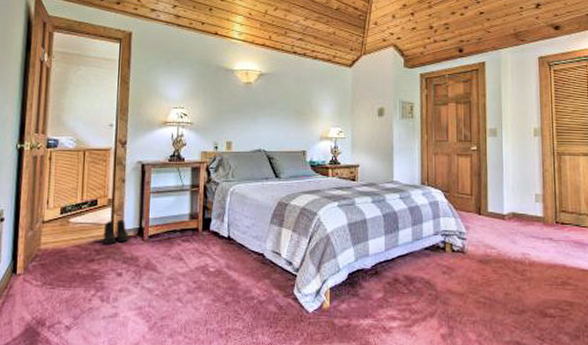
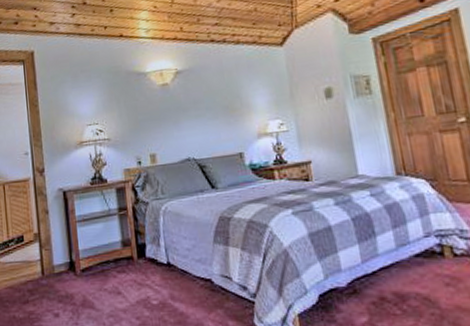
boots: present [103,220,128,244] -> none [33,254,60,283]

